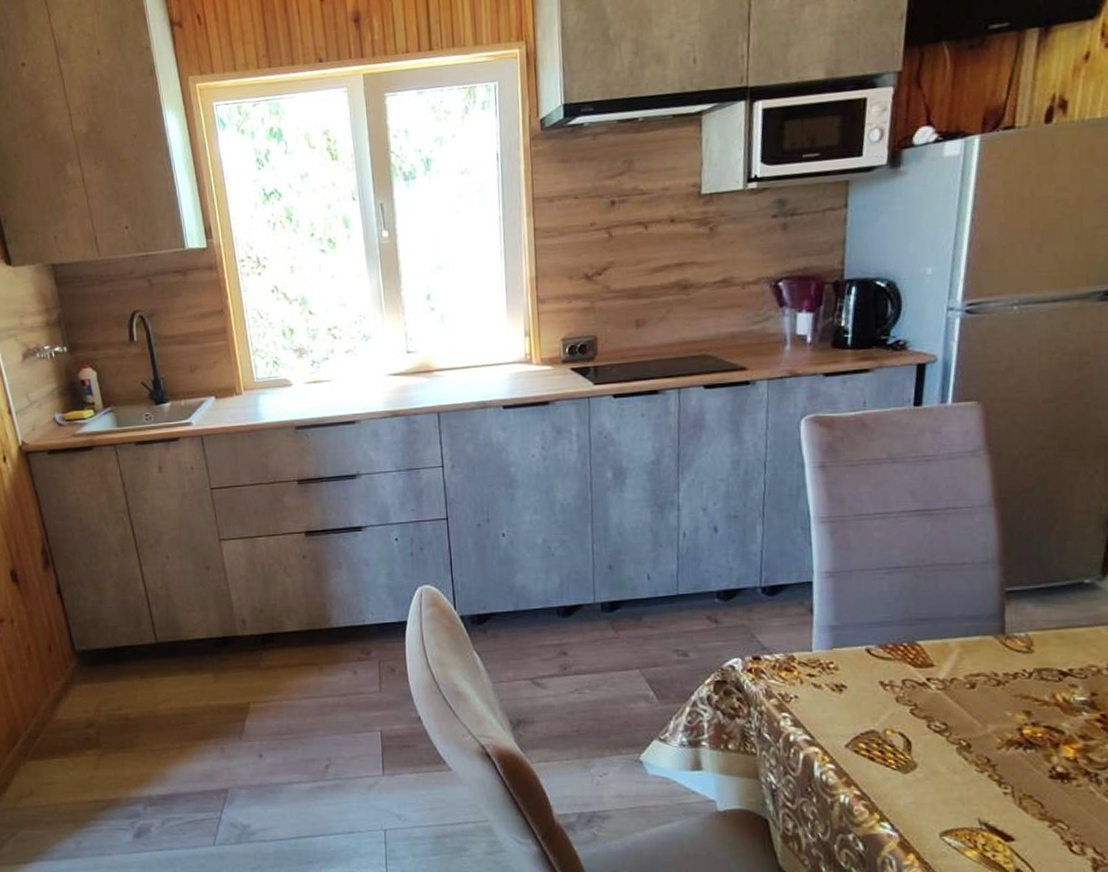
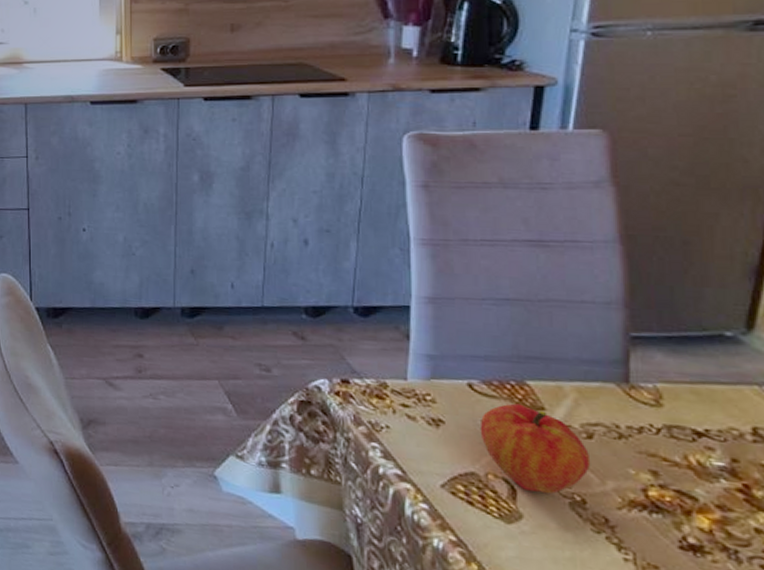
fruit: none [877,663,975,743] -> present [479,403,591,495]

